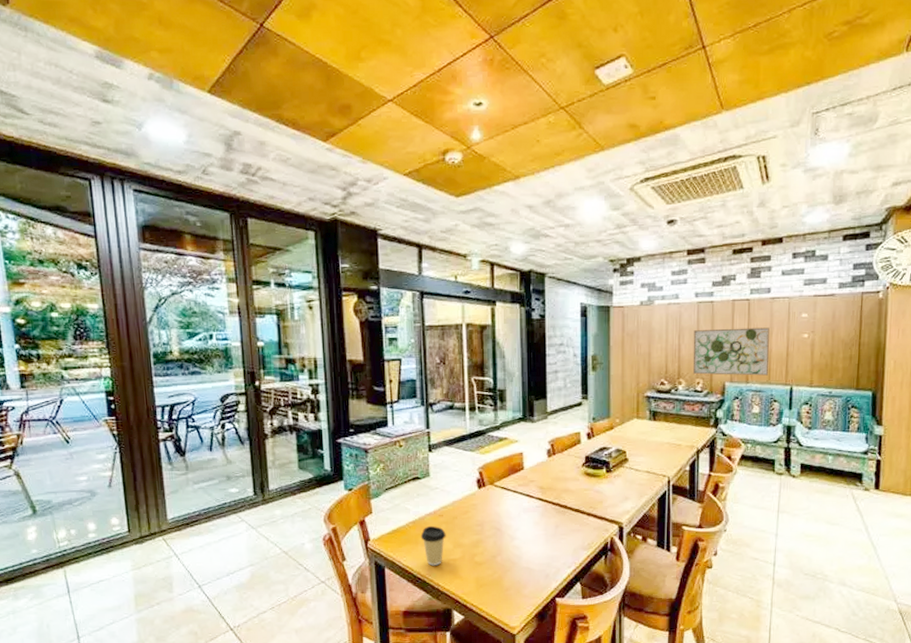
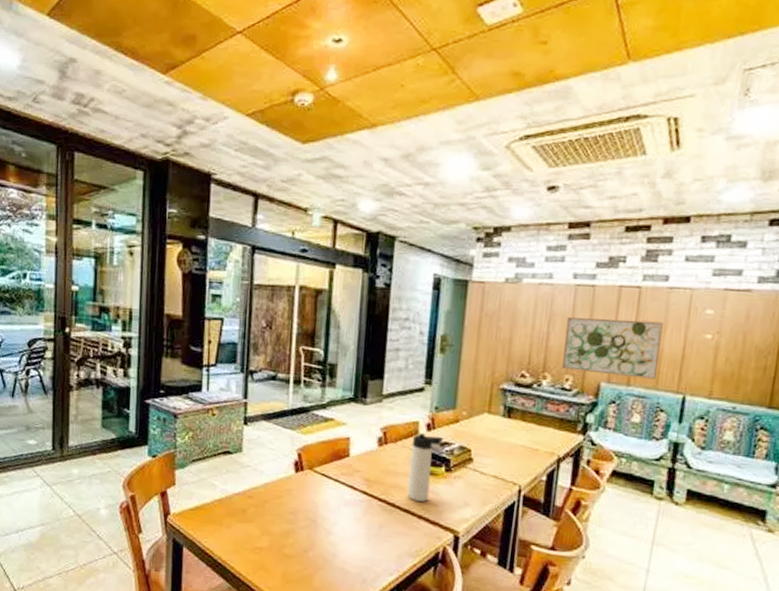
coffee cup: present [420,525,446,566] -> none [225,506,254,552]
thermos bottle: none [576,442,602,501] -> present [407,433,443,502]

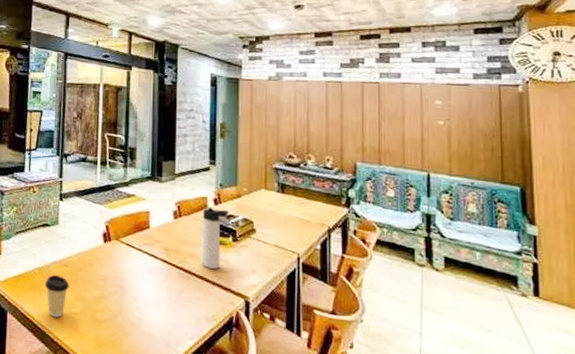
coffee cup: none [225,506,254,552] -> present [44,274,69,317]
wall art: present [561,317,663,380] -> none [322,108,403,159]

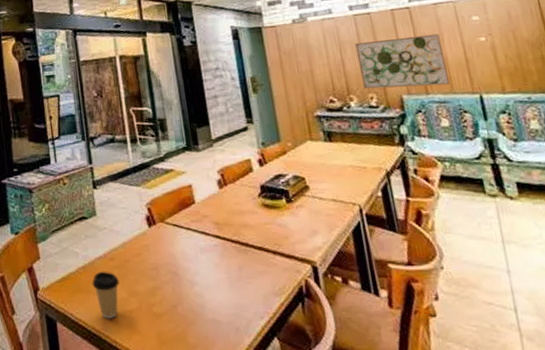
thermos bottle: present [201,207,229,269] -> none [248,169,278,237]
wall art: none [322,108,403,159] -> present [355,34,451,89]

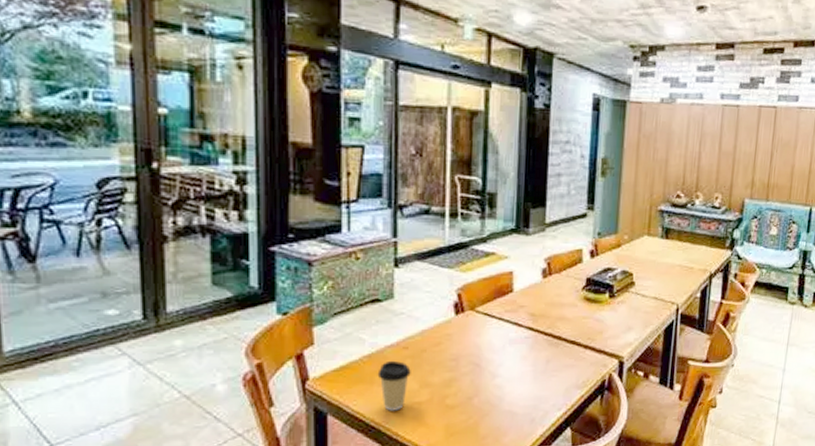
wall art: present [355,34,451,89] -> none [711,137,794,194]

